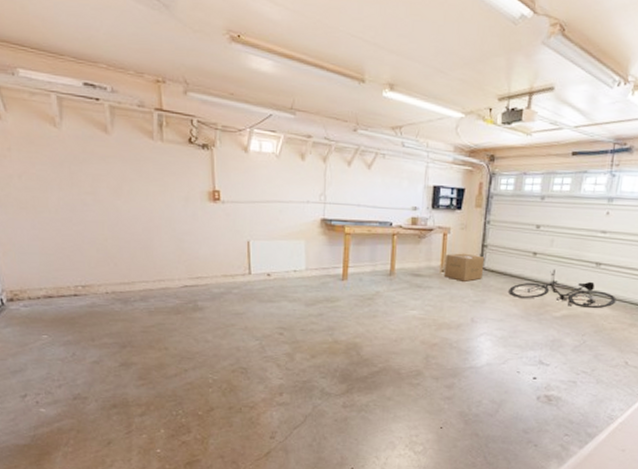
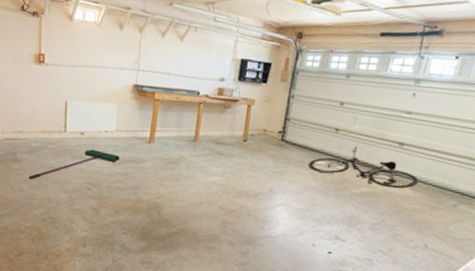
broom: none [212,291,311,328] -> present [28,149,119,180]
box: present [443,253,485,282] -> none [245,124,287,153]

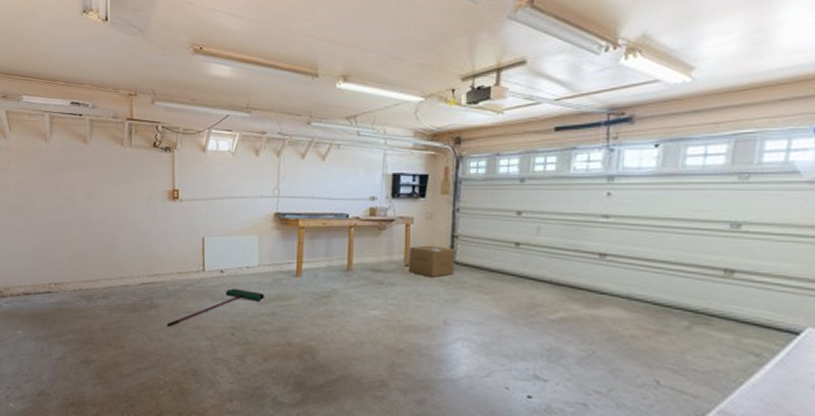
box: none [245,124,287,153] -> present [408,245,456,277]
bicycle: present [309,146,419,189] -> none [488,261,633,311]

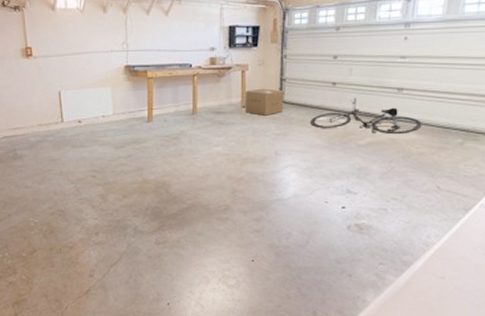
broom: present [166,288,264,327] -> none [31,136,120,174]
bicycle: none [488,261,633,311] -> present [311,97,422,135]

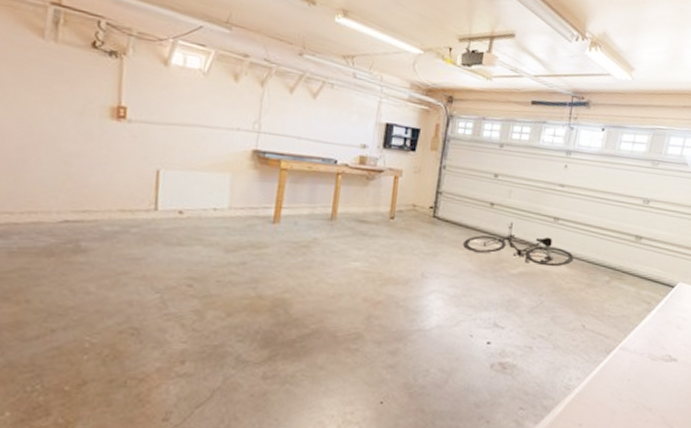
box: present [245,88,284,116] -> none [392,199,439,232]

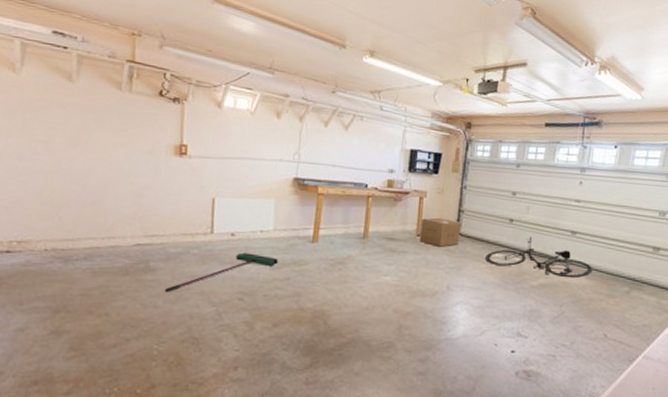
broom: none [98,233,233,277] -> present [164,252,278,292]
box: none [392,199,439,232] -> present [419,217,461,247]

